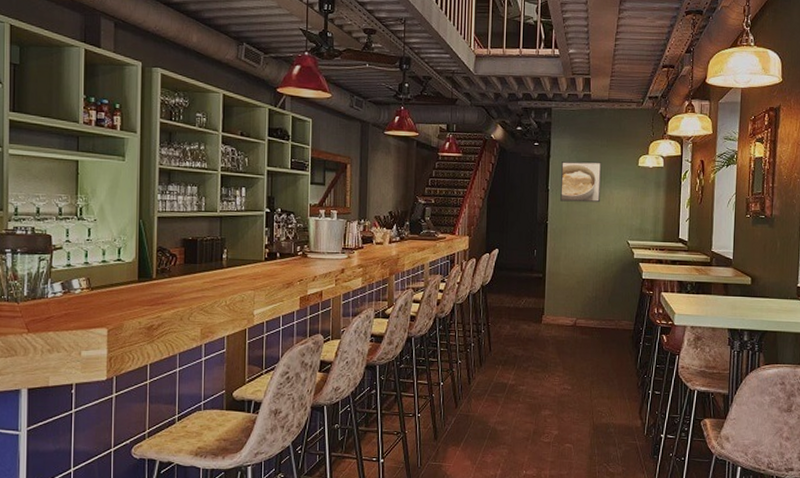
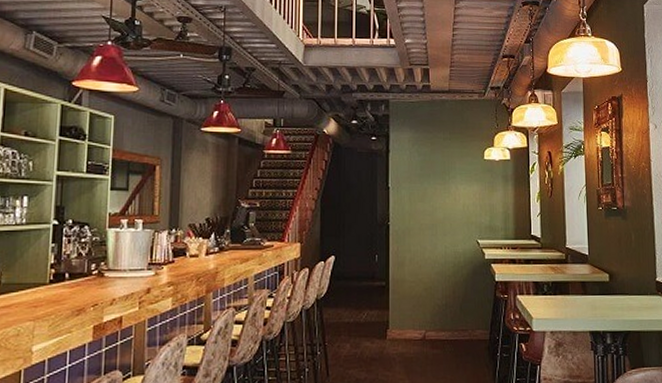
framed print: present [560,161,602,203] -> none [402,155,446,200]

